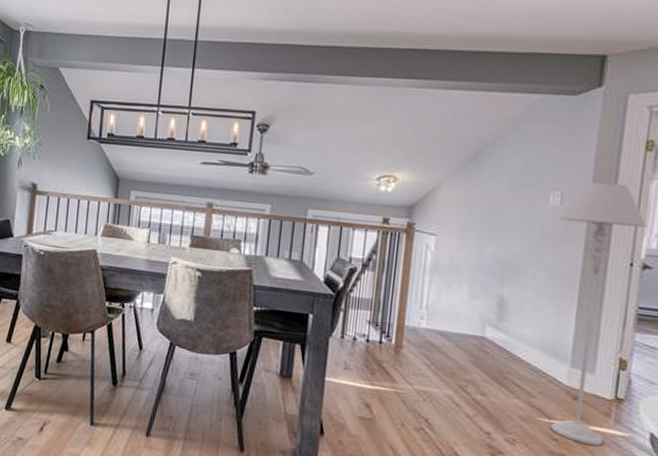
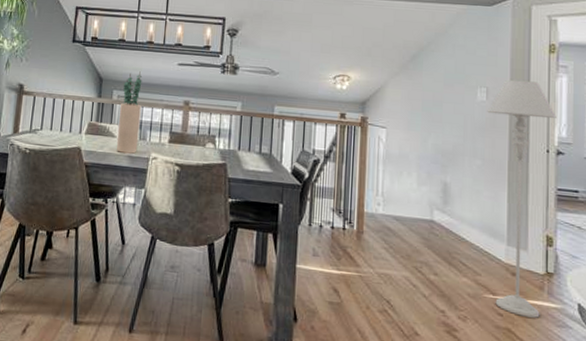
vase: none [133,170,162,258] -> present [116,71,143,154]

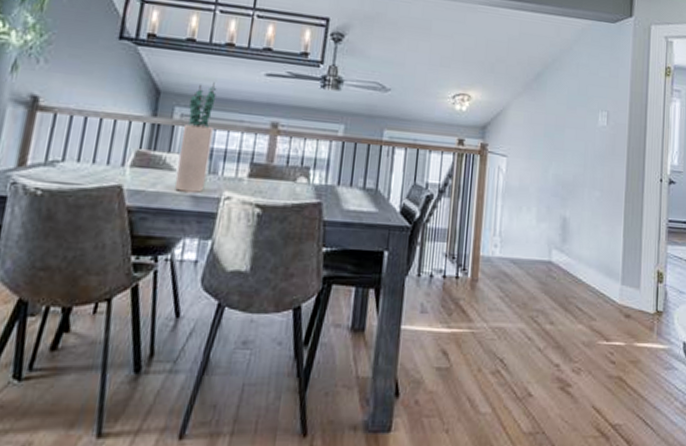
floor lamp: present [487,80,557,318] -> none [607,103,670,362]

